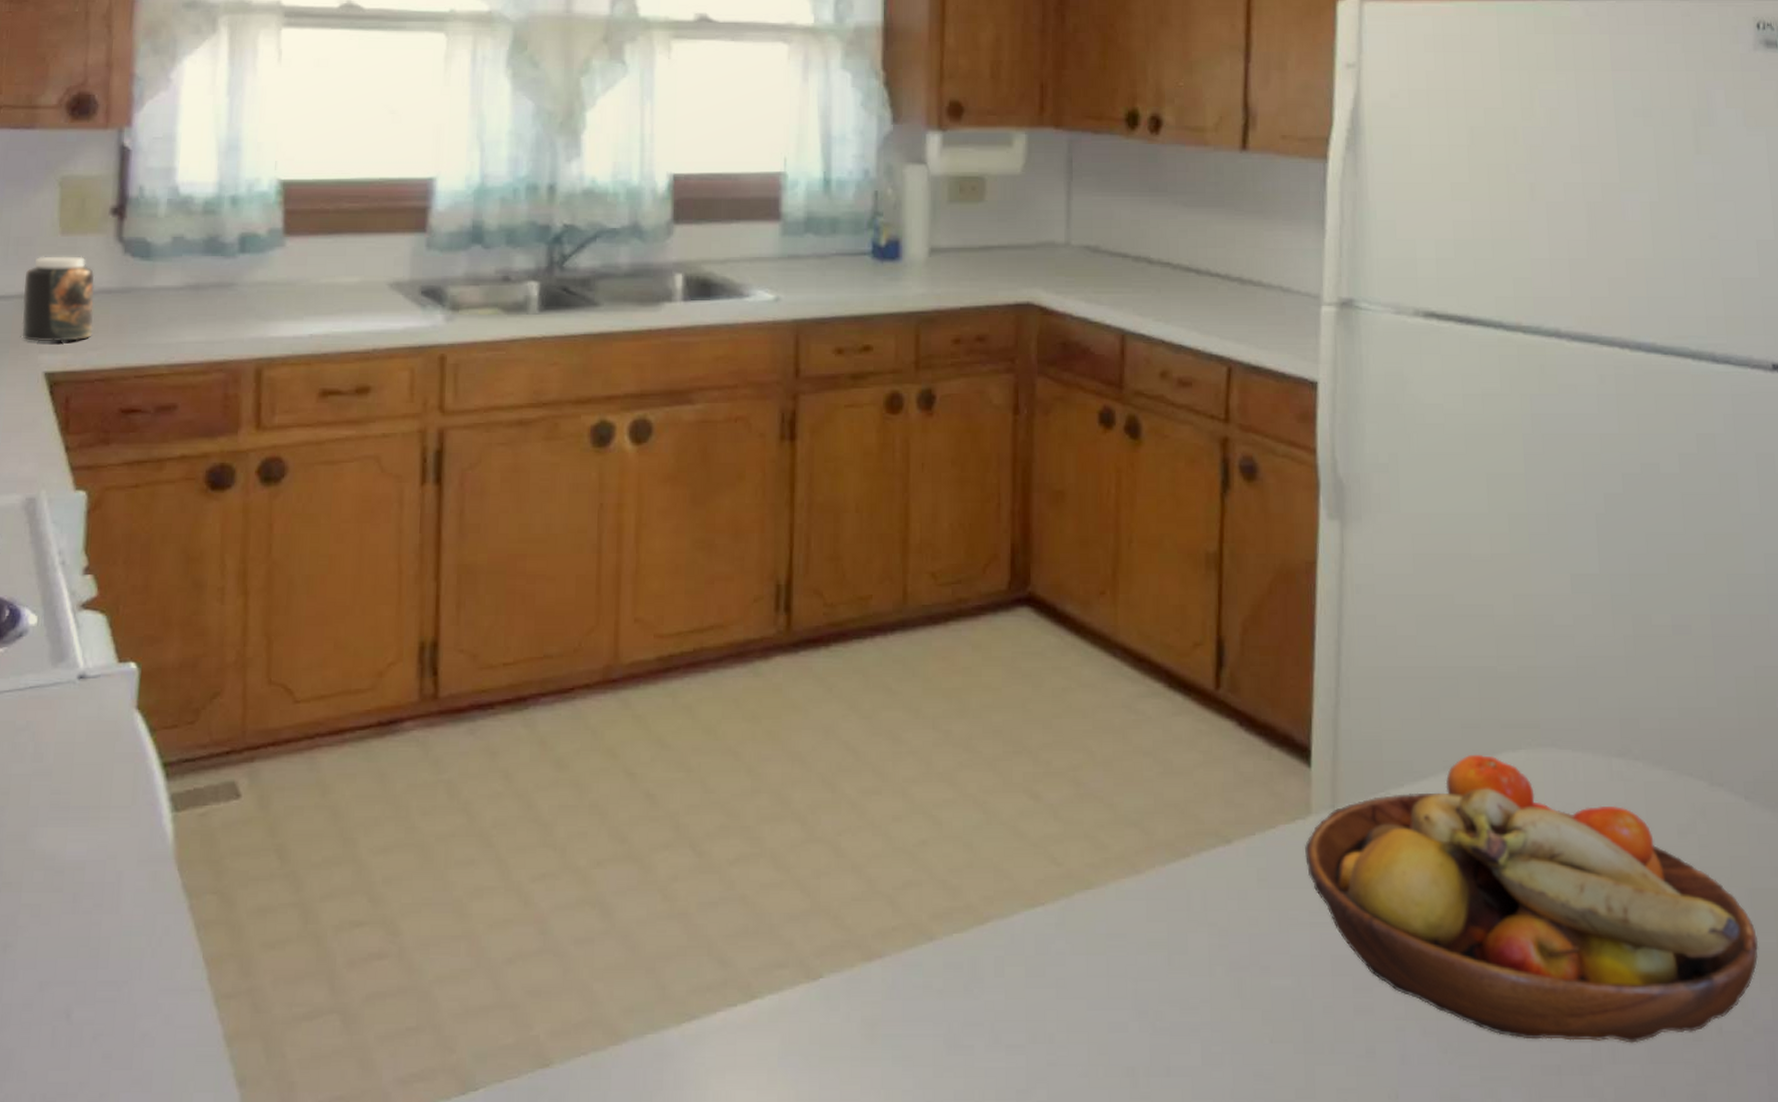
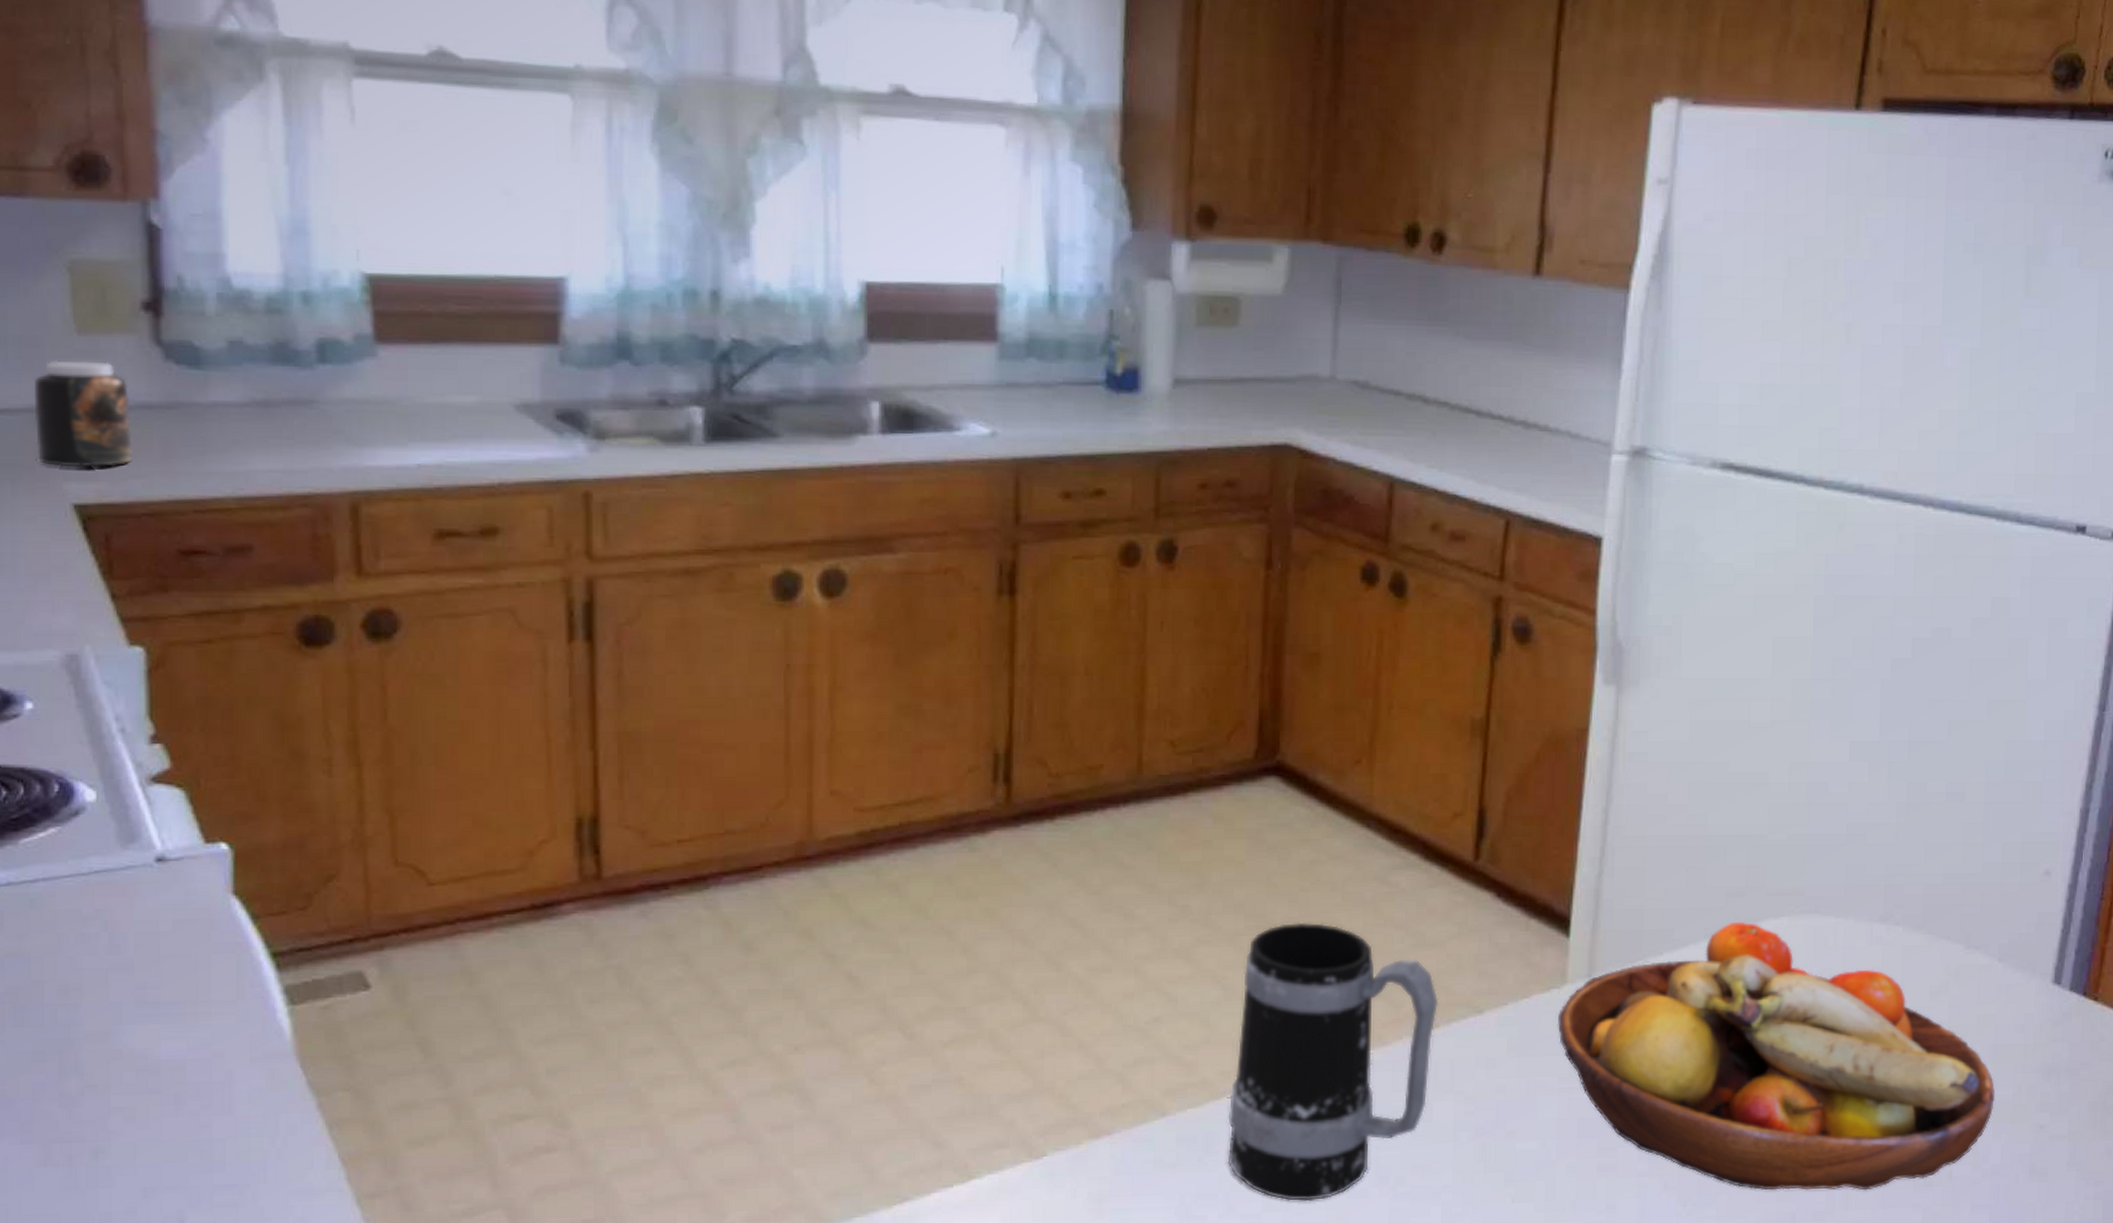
mug: none [991,748,1189,1034] -> present [1227,922,1439,1202]

